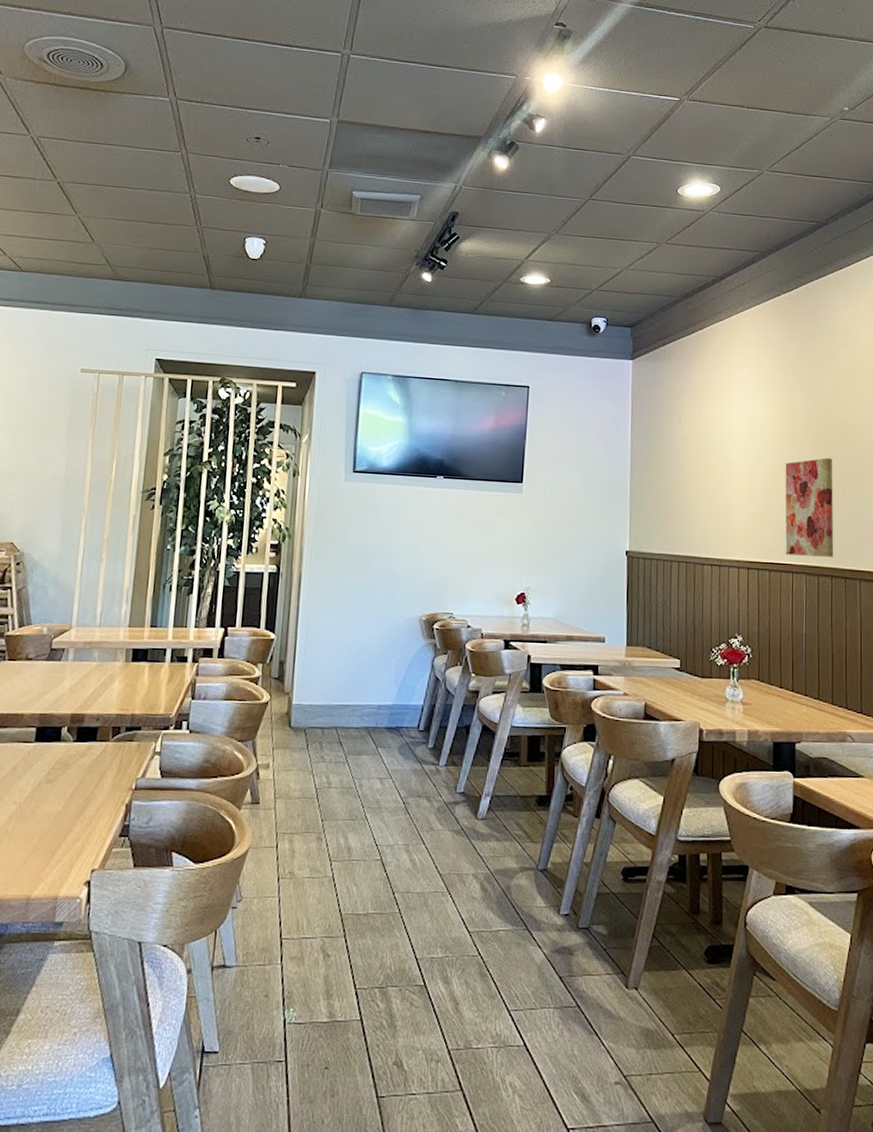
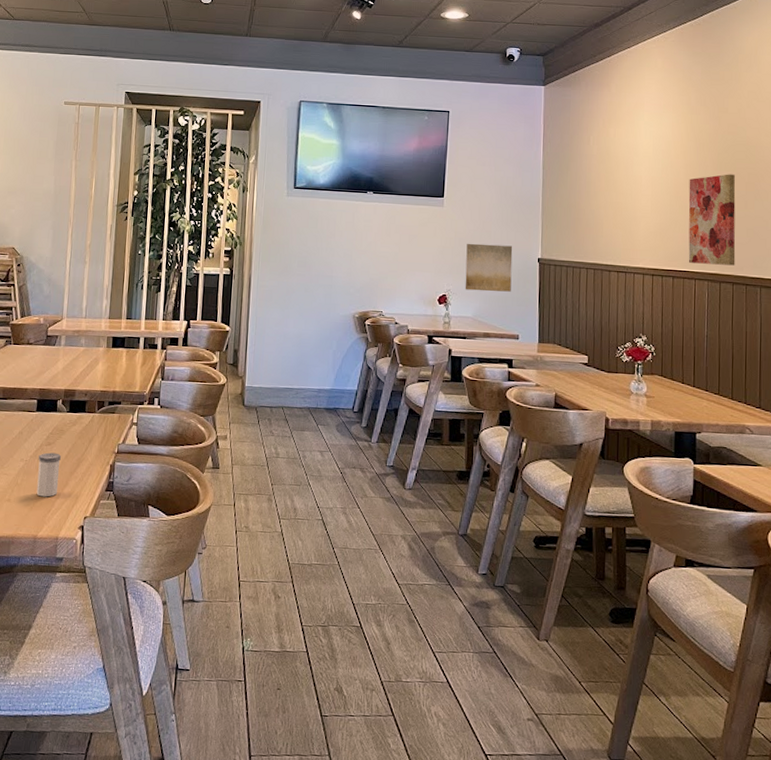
salt shaker: none [31,792,64,848] -> present [36,452,61,497]
wall art: none [545,534,599,589] -> present [465,243,513,292]

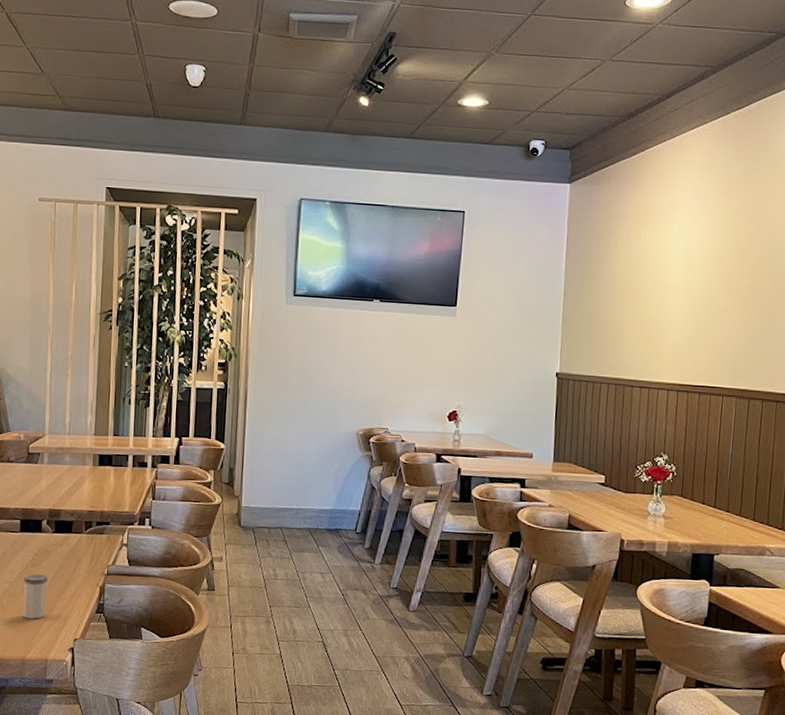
wall art: present [465,243,513,292] -> none [477,356,530,408]
wall art: present [688,174,736,266] -> none [716,282,773,381]

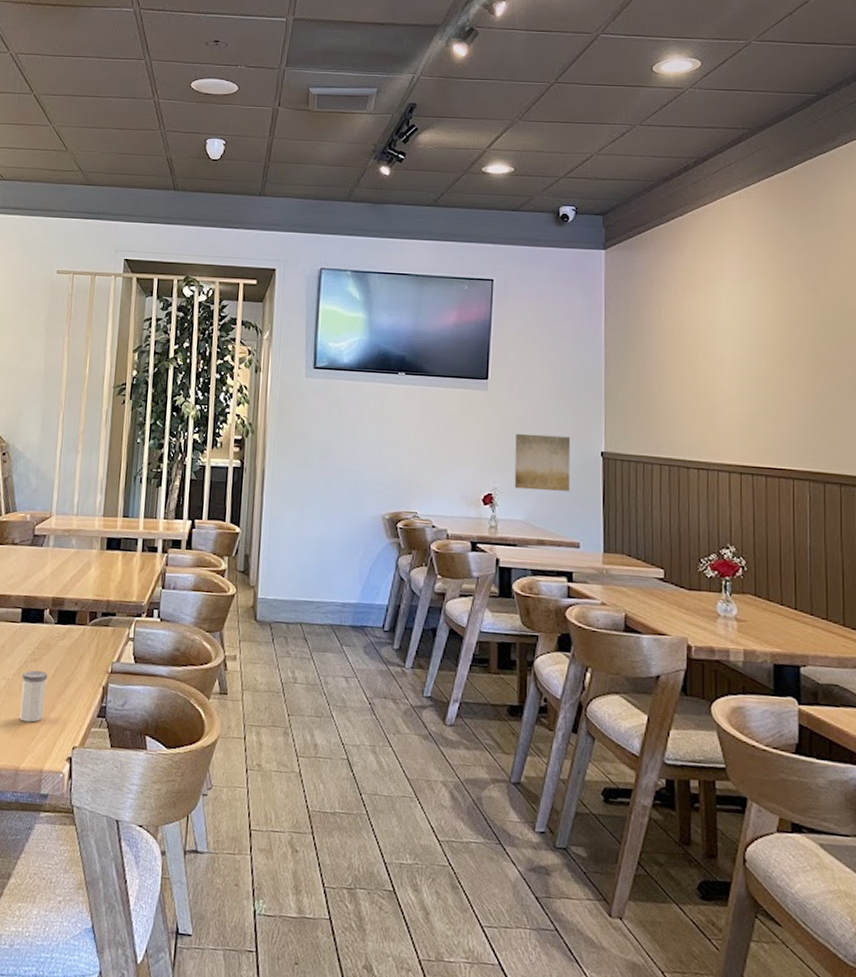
wall art: none [477,356,530,408] -> present [514,433,571,491]

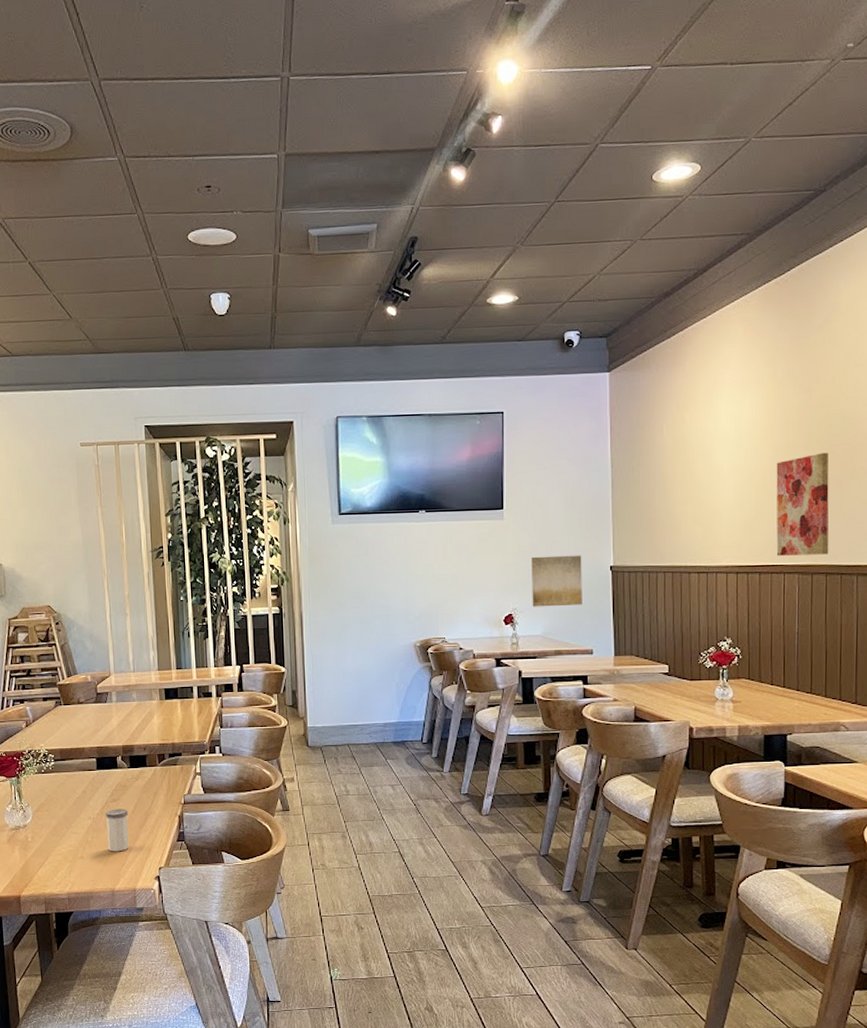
wall art: none [782,353,843,463] -> present [776,452,829,556]

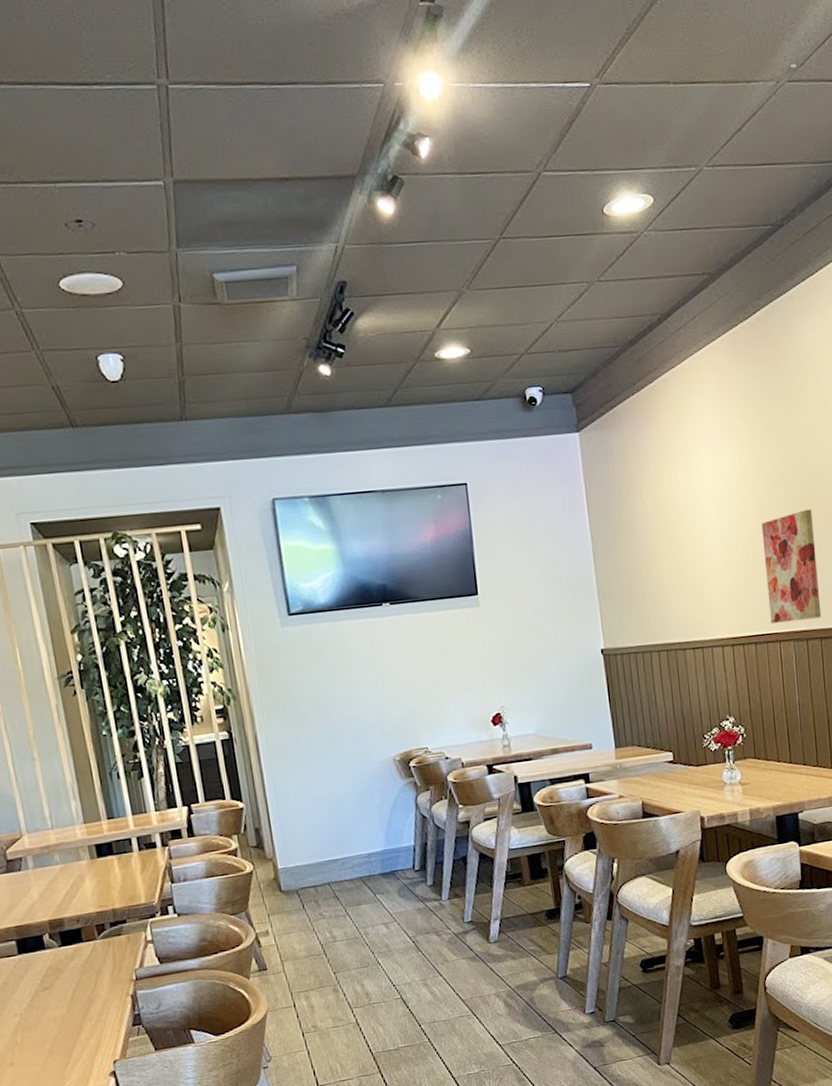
salt shaker: present [105,809,130,852] -> none [35,996,73,1052]
wall art: present [531,555,582,607] -> none [515,640,575,703]

